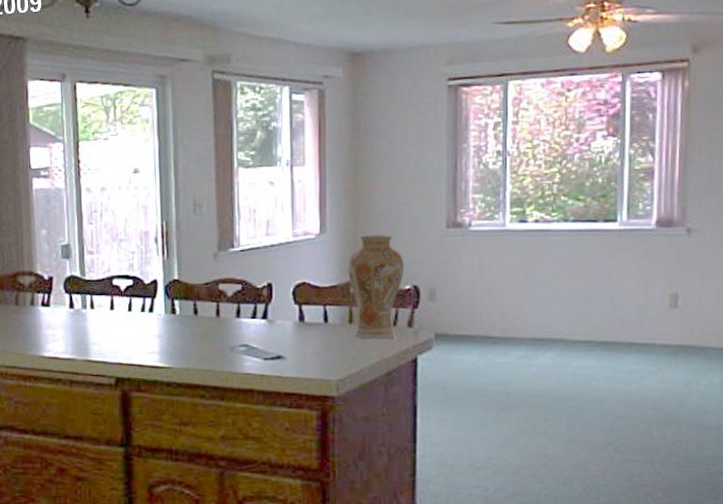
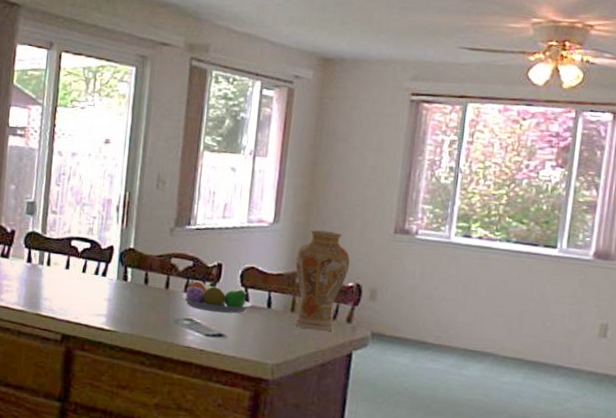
fruit bowl: none [235,304,308,335] -> present [182,280,252,314]

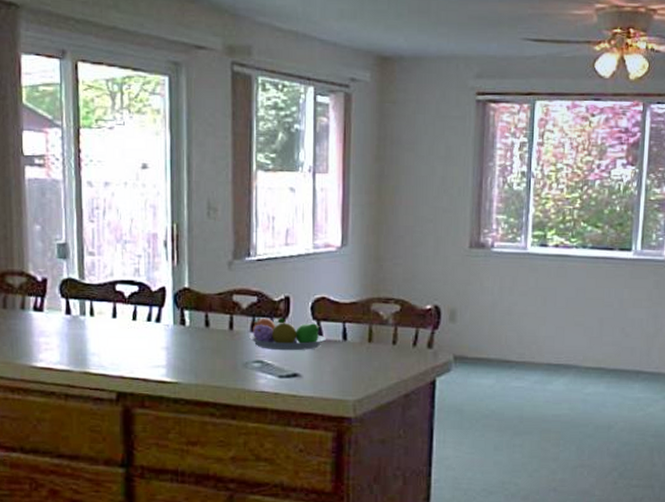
vase: present [294,229,350,332] -> none [369,250,427,360]

